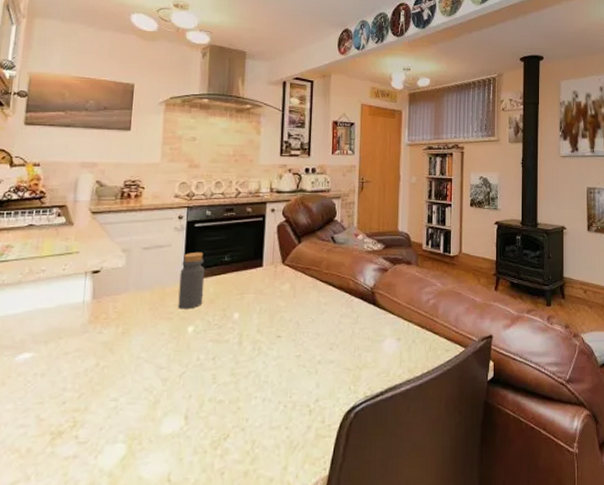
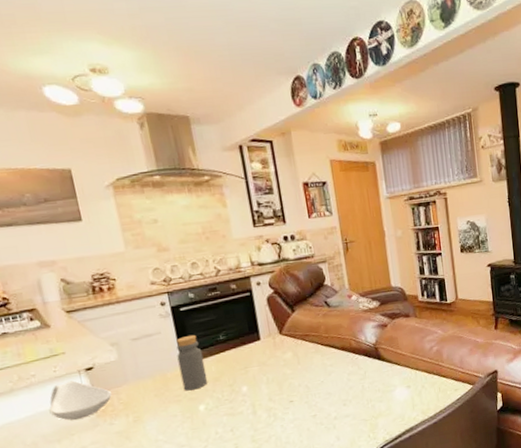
spoon rest: none [48,281,109,322] -> present [49,380,112,420]

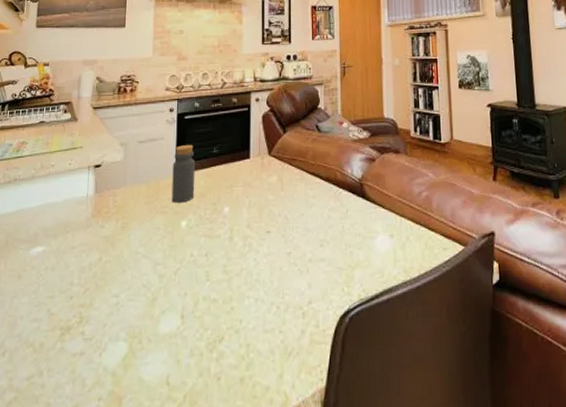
spoon rest: present [49,380,112,420] -> none [57,176,109,216]

